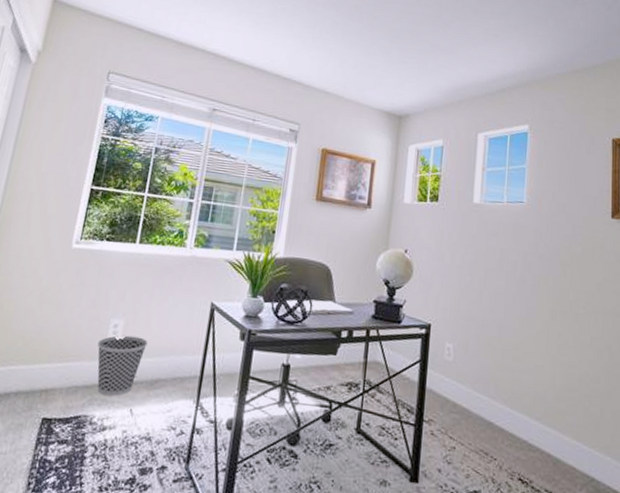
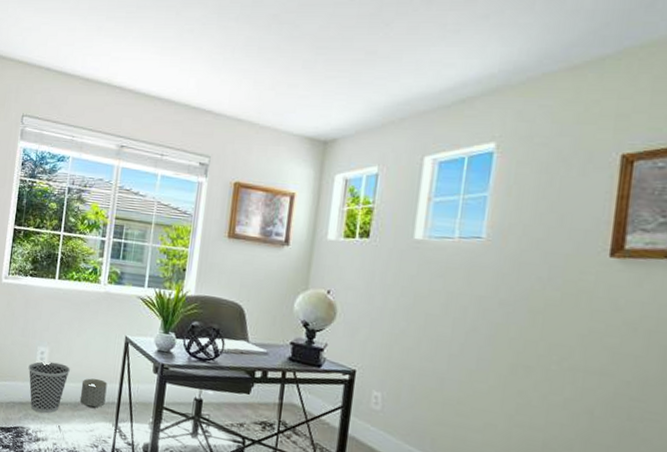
planter: none [157,350,190,386] -> present [79,378,107,409]

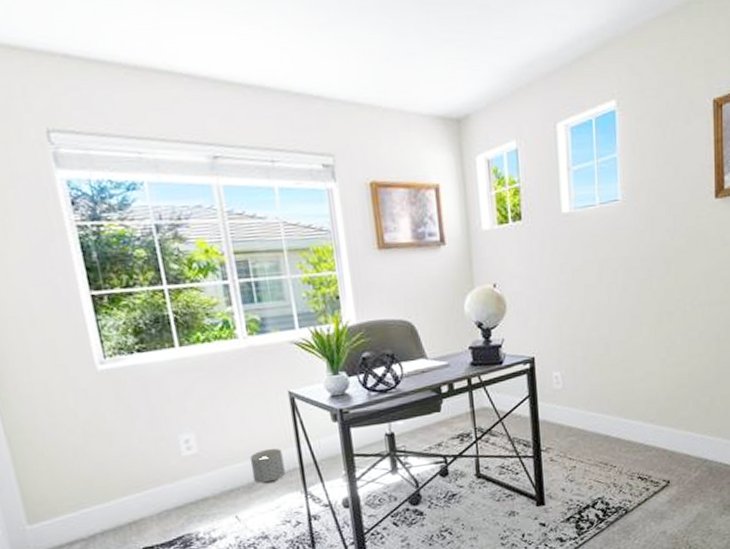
wastebasket: present [28,361,70,414] -> none [173,445,231,511]

